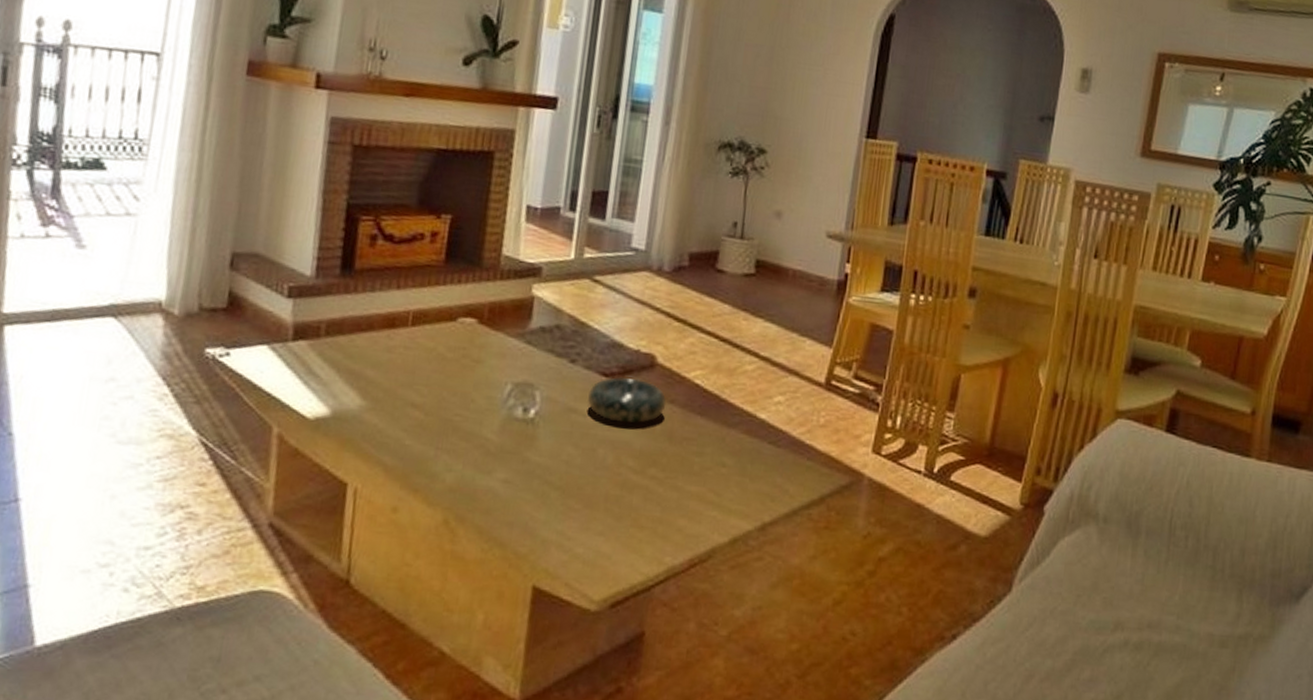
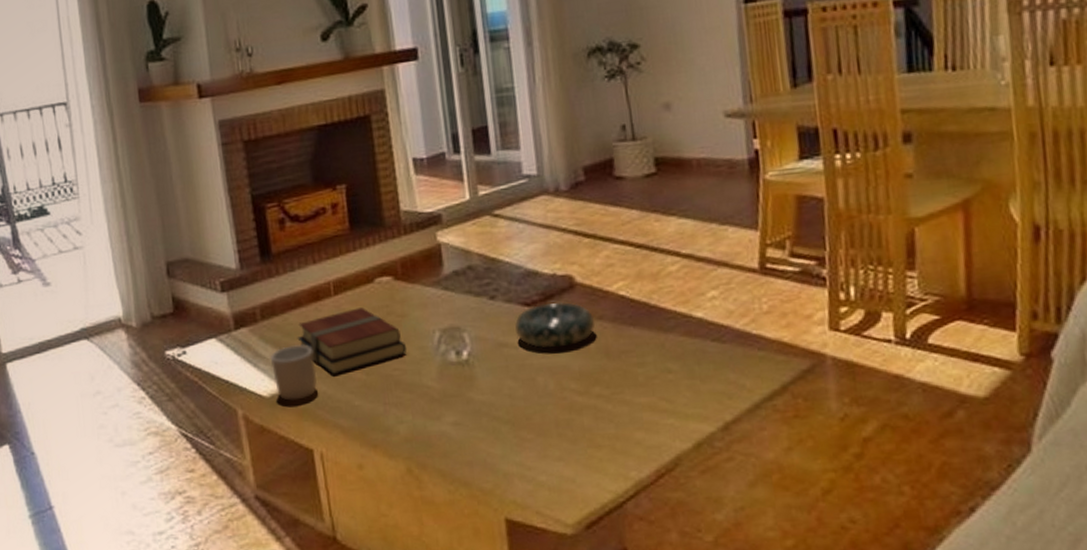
mug: none [322,369,374,428] -> present [270,344,318,401]
books: none [359,344,475,409] -> present [297,307,407,375]

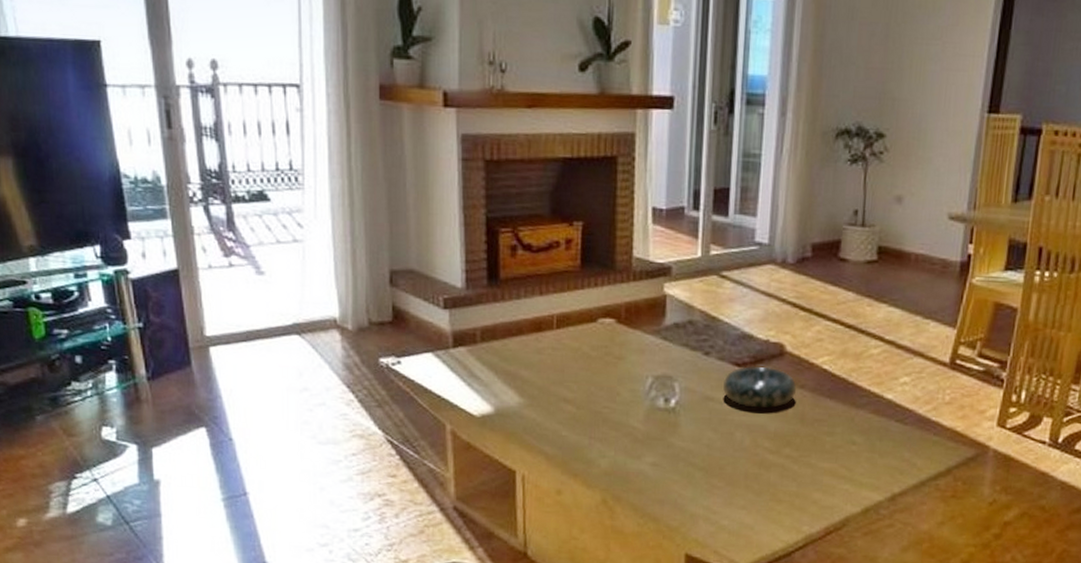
mug: present [270,344,318,401] -> none [484,370,529,423]
books: present [297,307,407,375] -> none [514,344,620,405]

